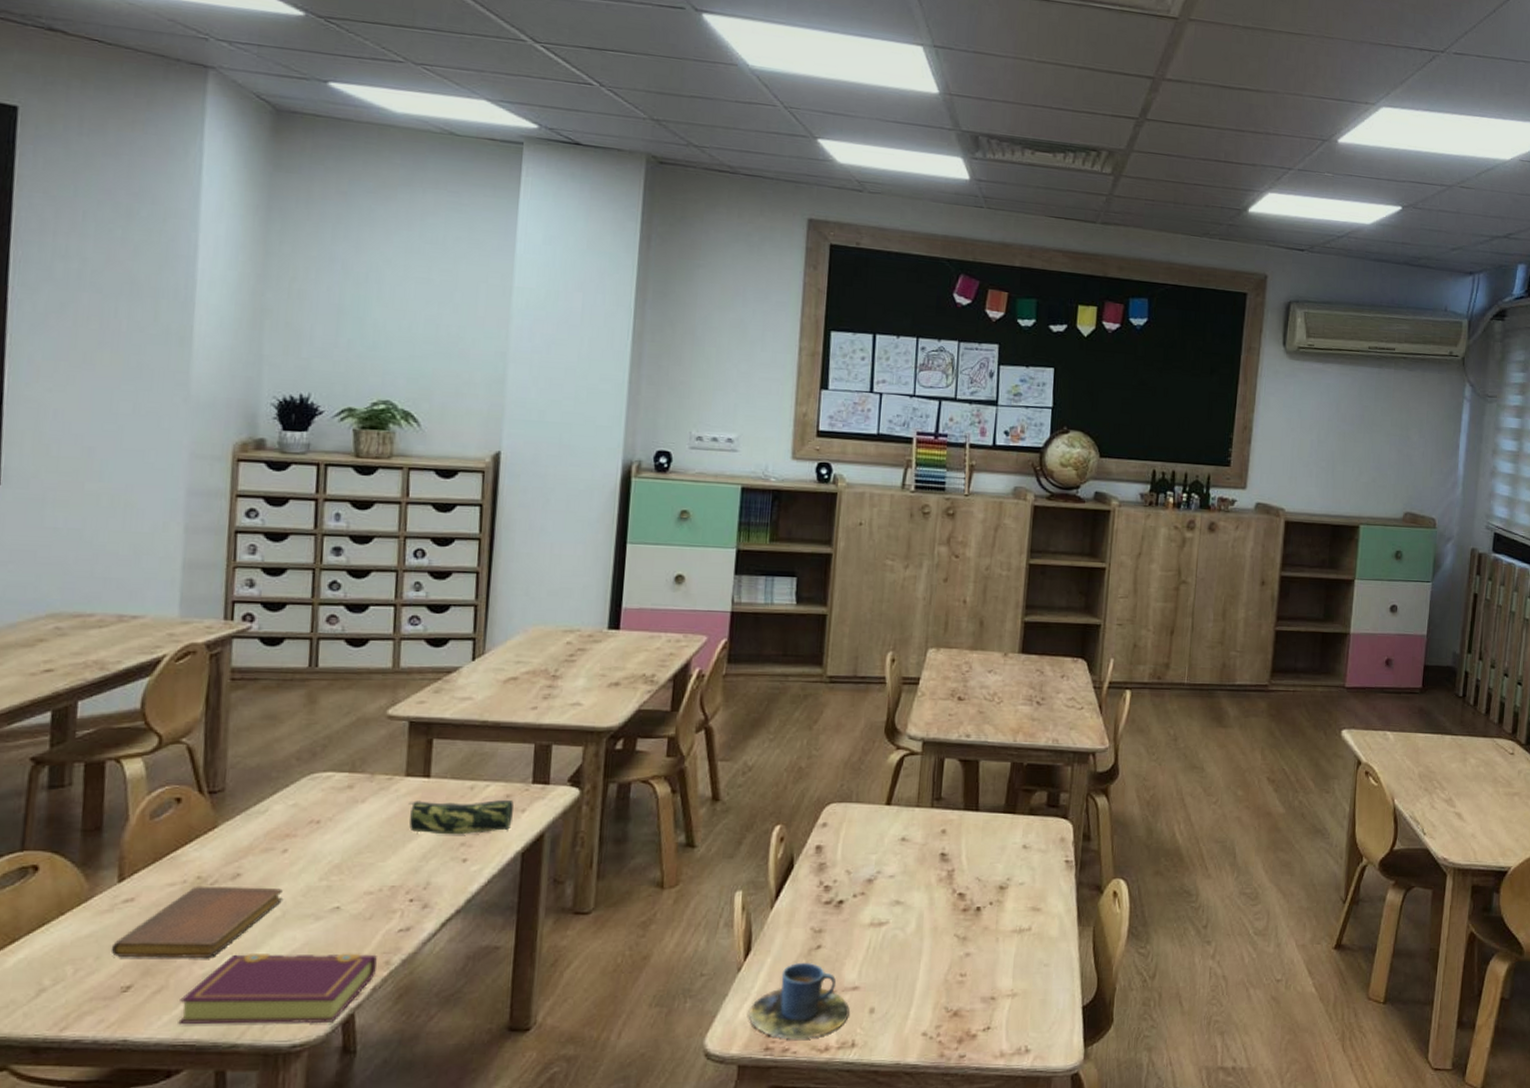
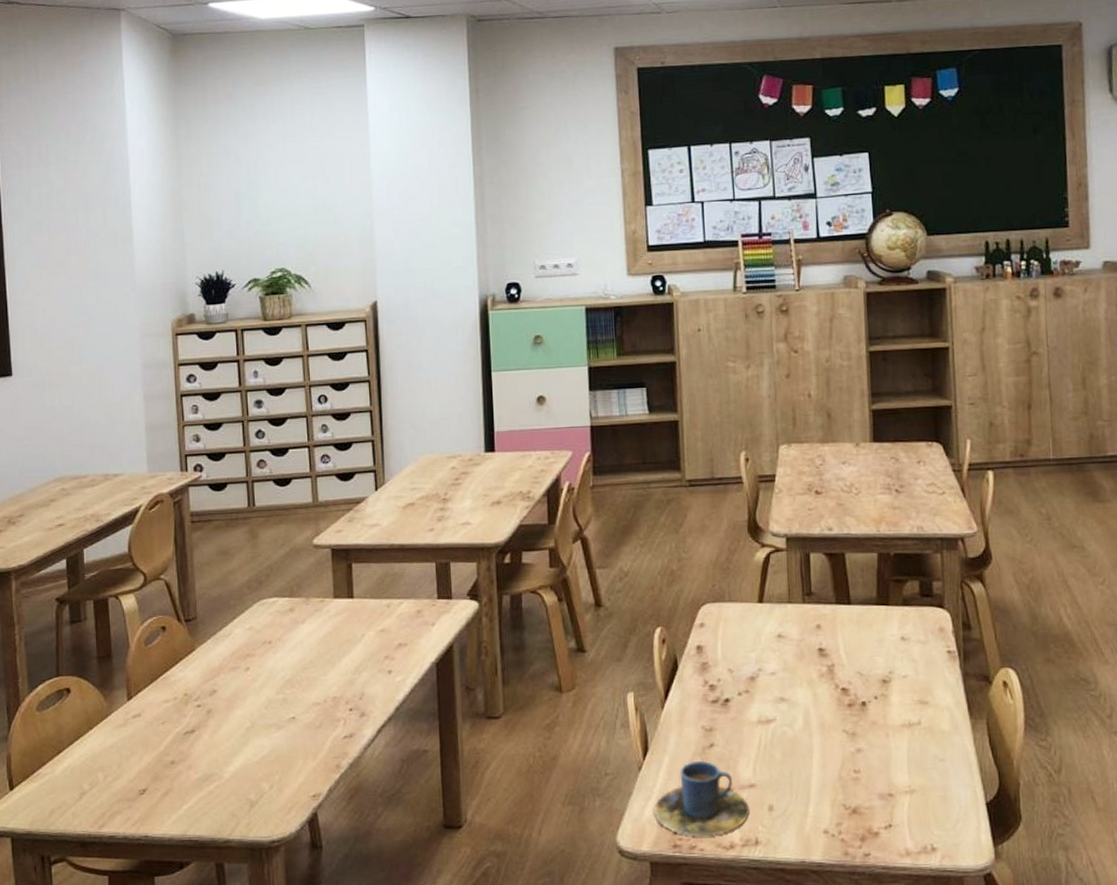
notebook: present [111,886,284,958] -> none [128,701,251,765]
book: present [178,953,377,1024] -> none [183,758,330,822]
pencil case: present [408,800,514,835] -> none [339,615,425,649]

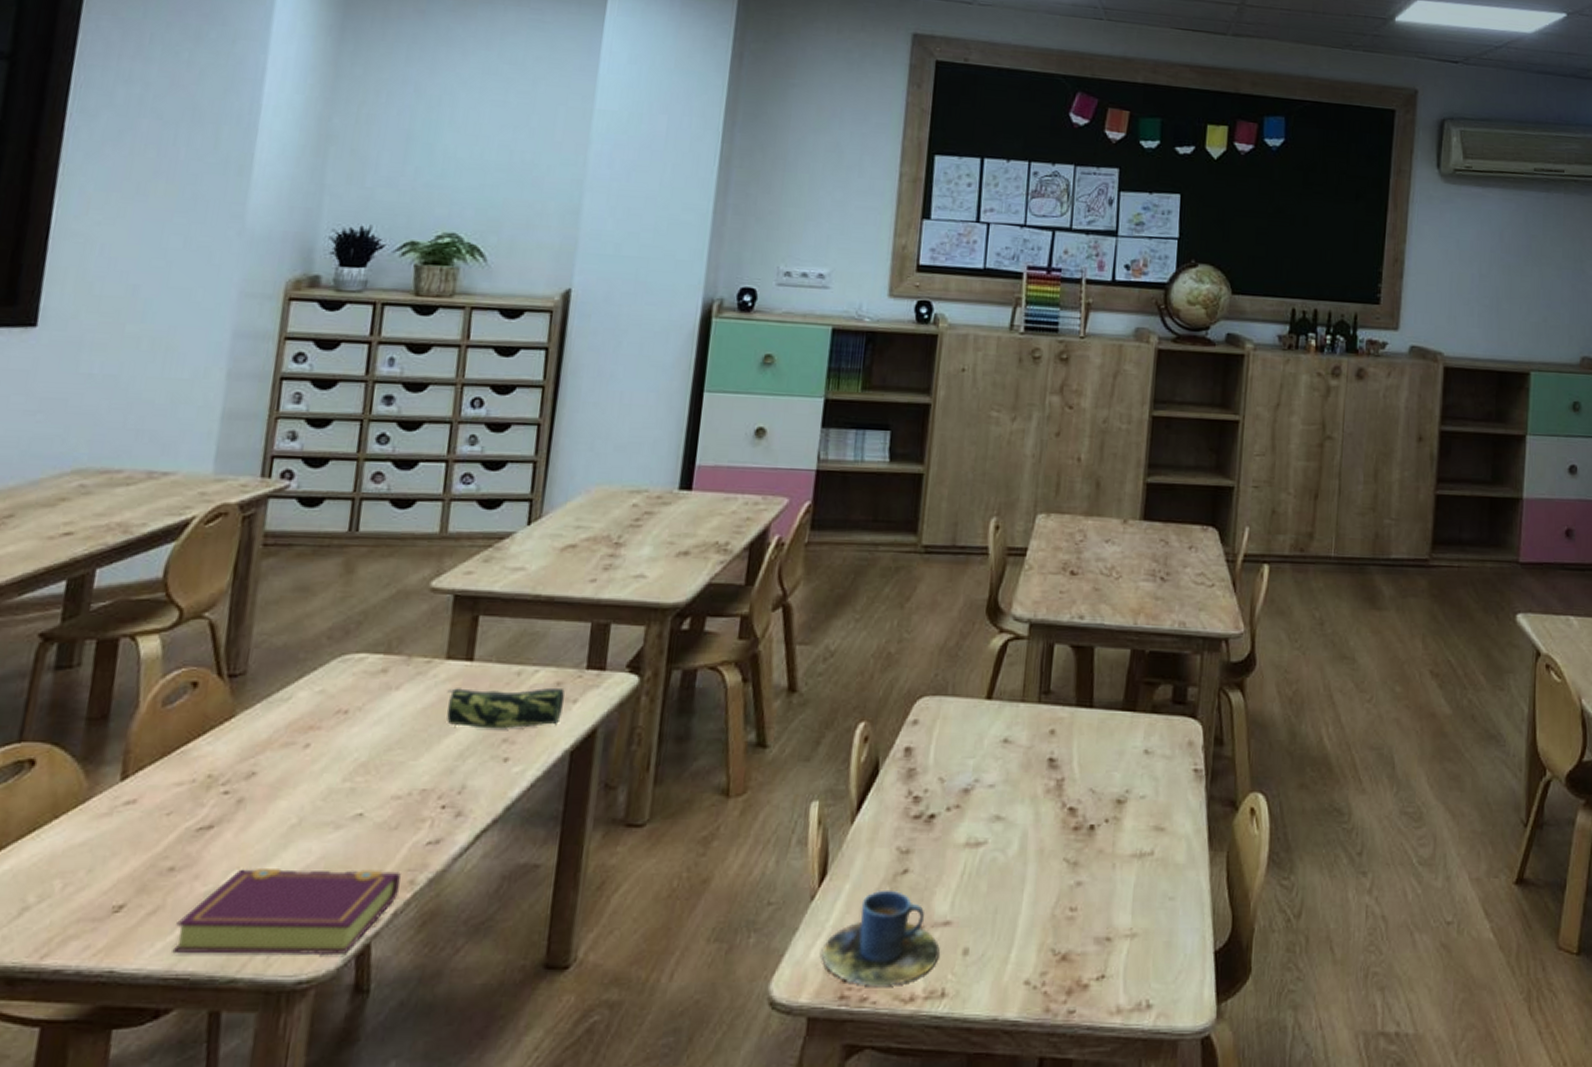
book: none [183,758,330,822] -> present [172,869,401,956]
pencil case: none [339,615,425,649] -> present [447,688,565,729]

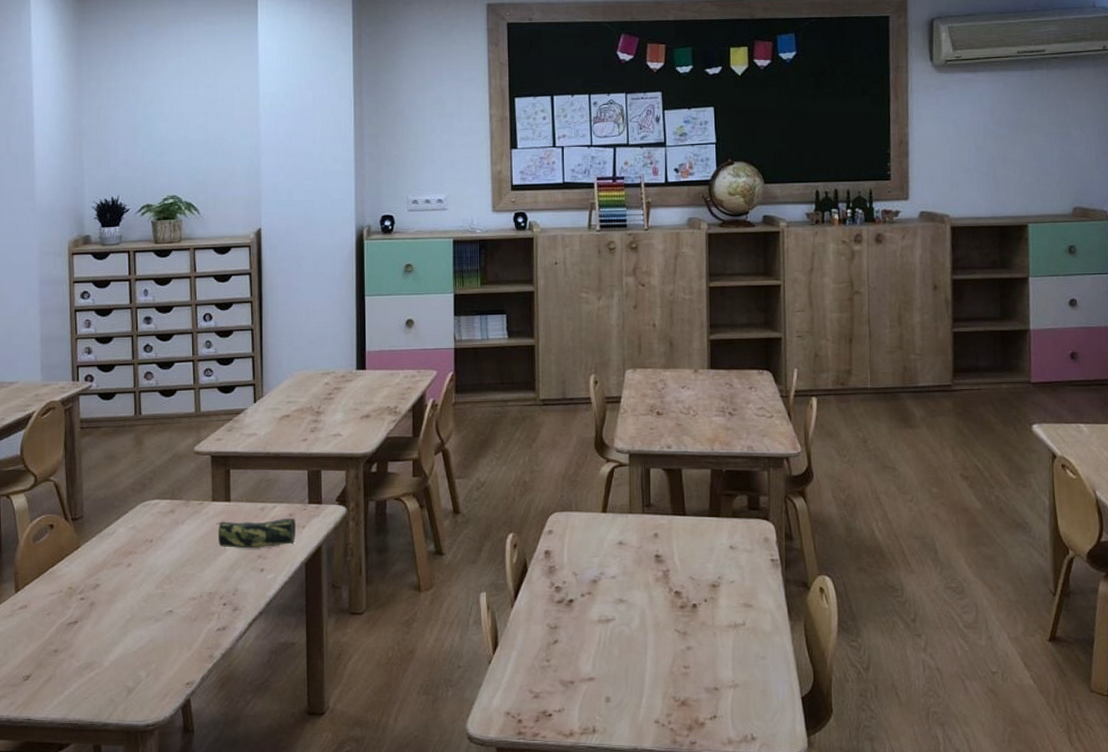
book: present [172,869,401,956] -> none [64,648,203,707]
cup: present [822,889,940,986] -> none [502,655,588,725]

